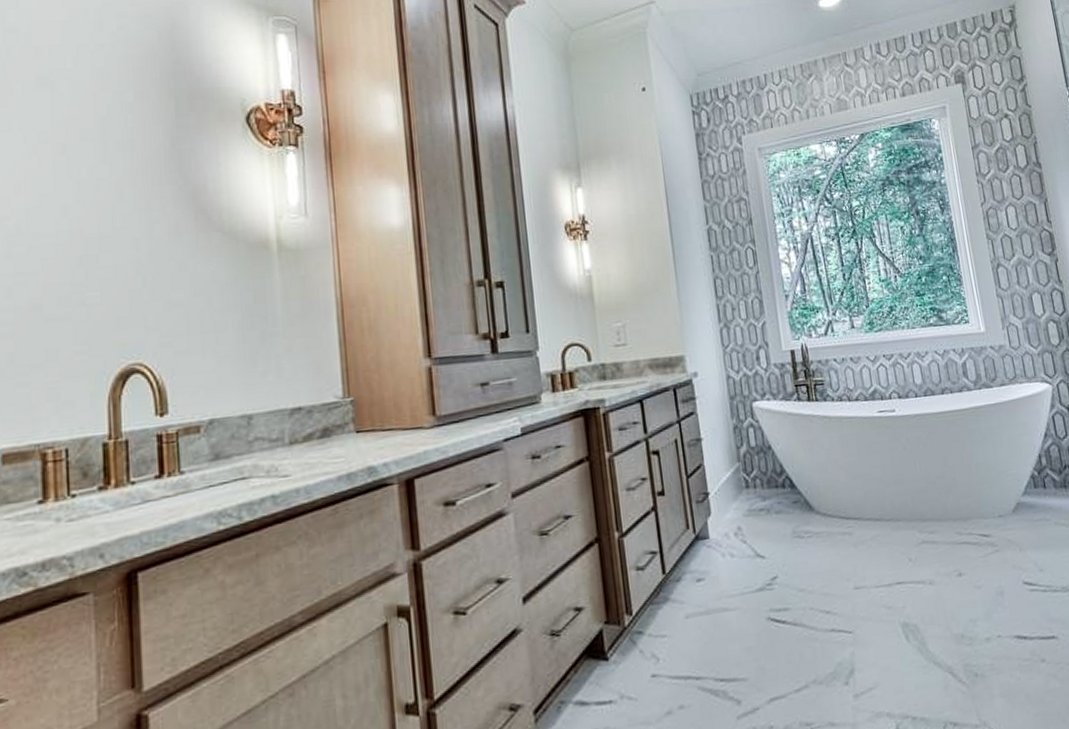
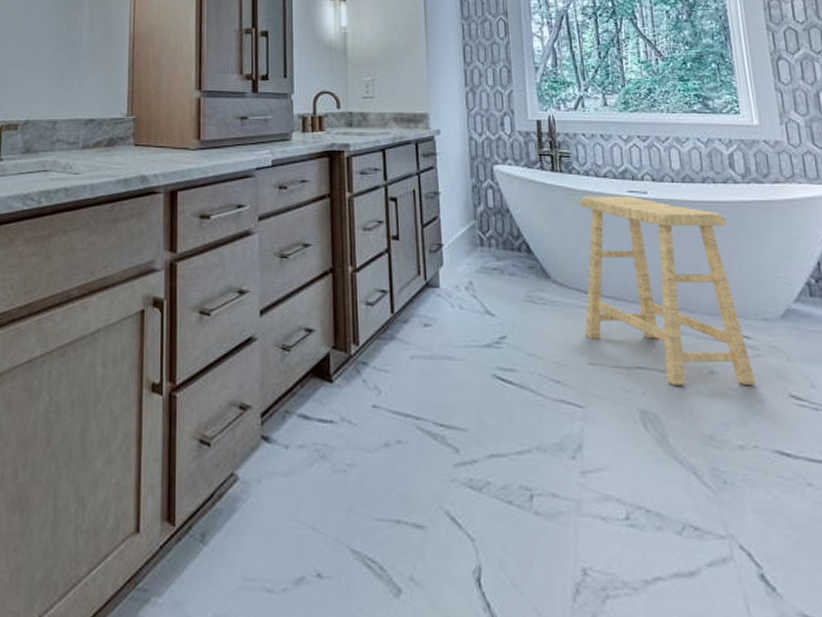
stool: none [835,416,996,594] -> present [579,196,756,386]

